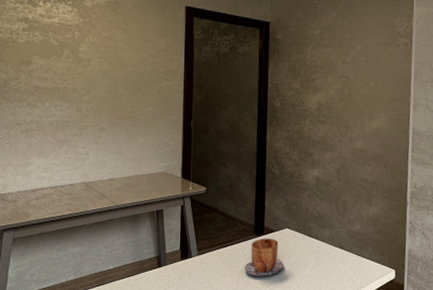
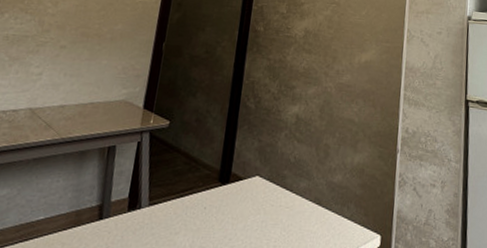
mug: present [244,238,285,276] -> none [201,187,250,237]

